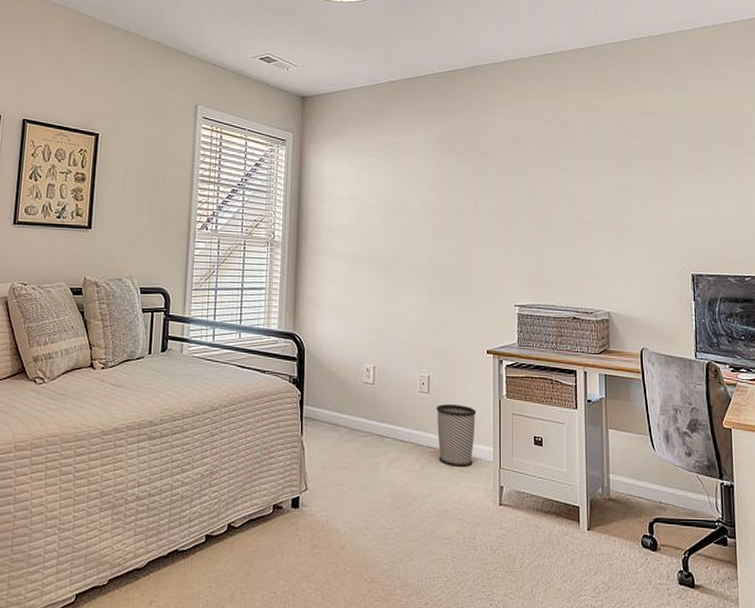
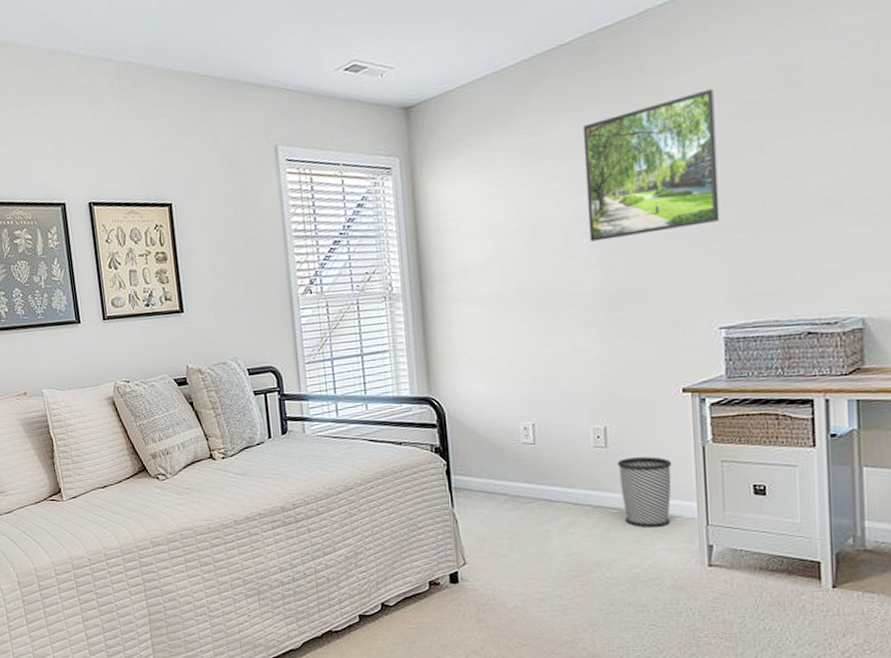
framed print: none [428,129,518,225] -> present [582,88,720,242]

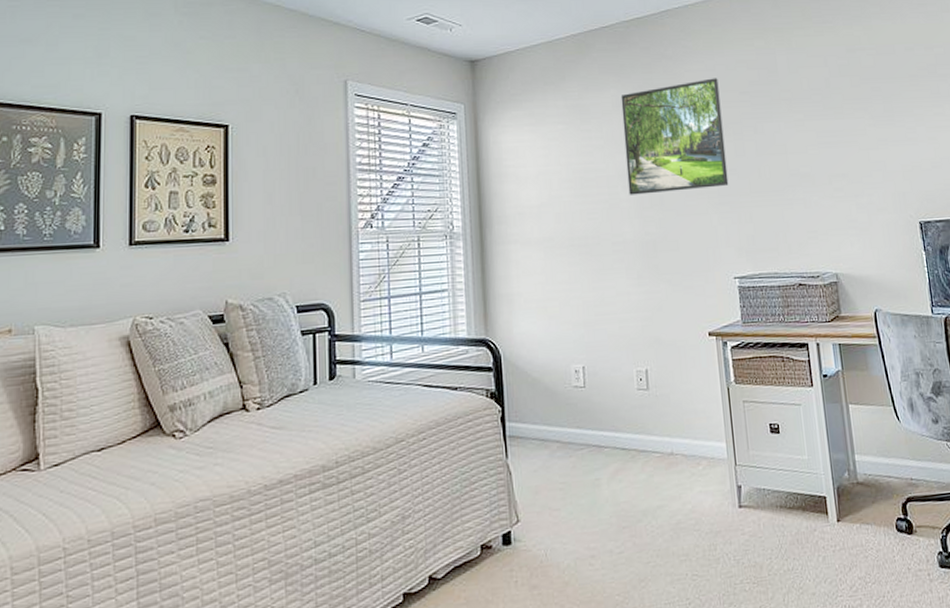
wastebasket: present [617,456,672,527] -> none [658,398,705,471]

